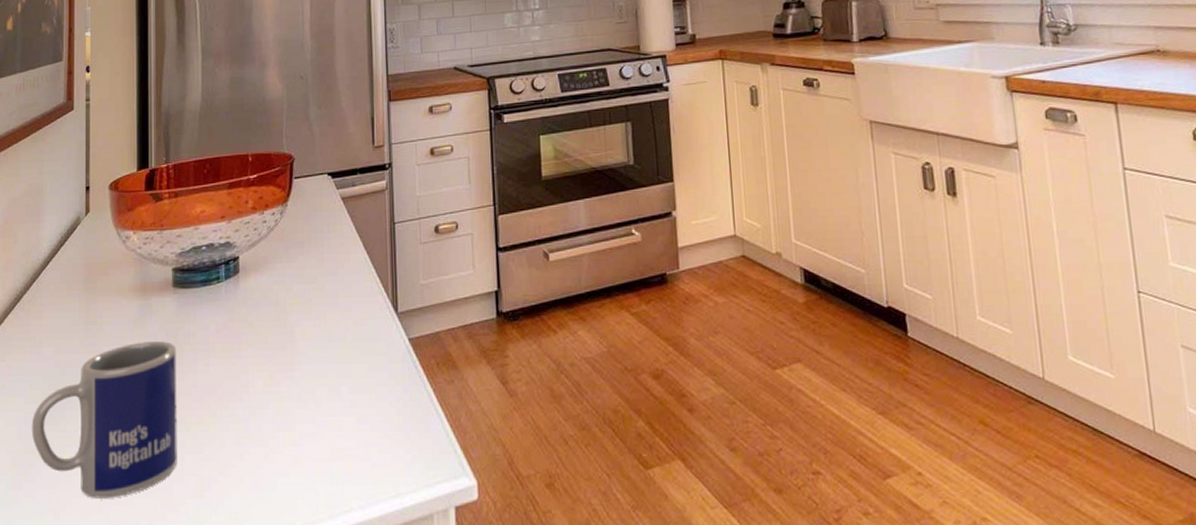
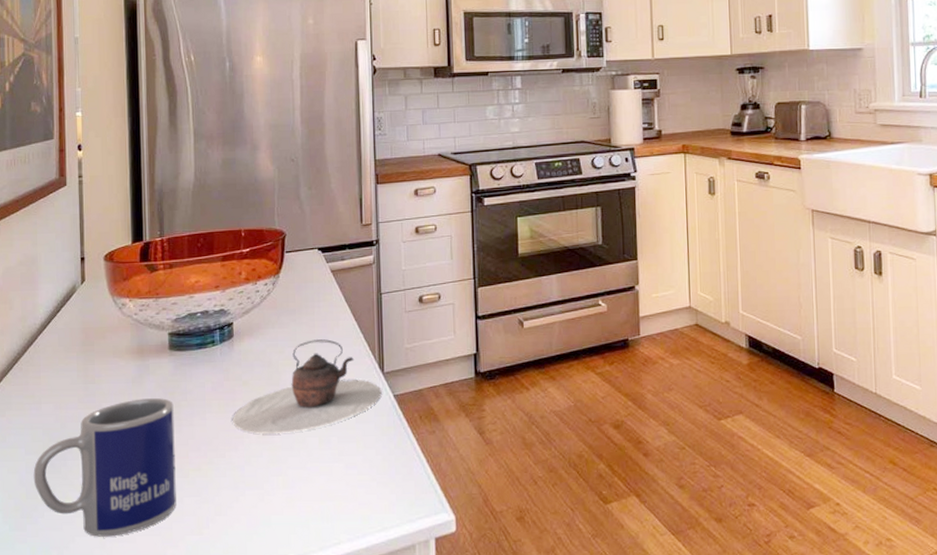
teapot: none [237,275,396,382] -> present [233,339,382,434]

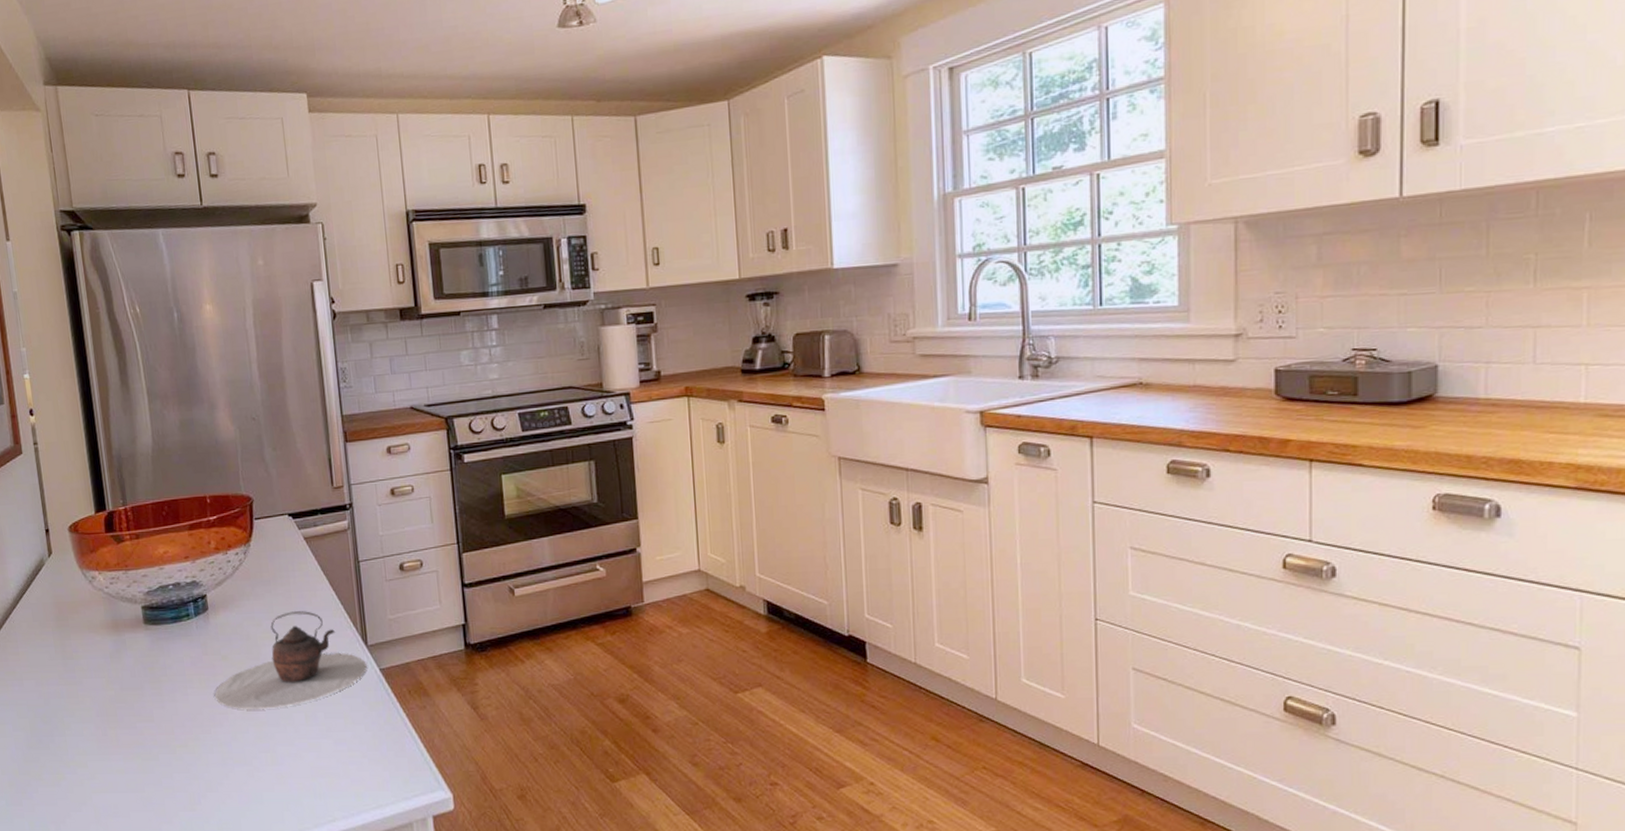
mug: present [33,398,176,537] -> none [22,674,167,812]

